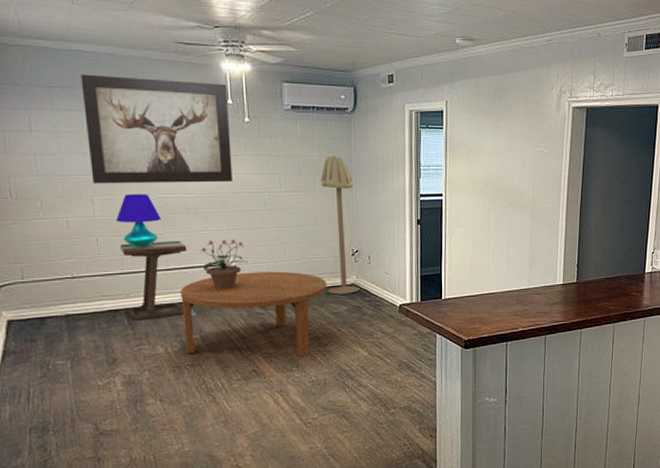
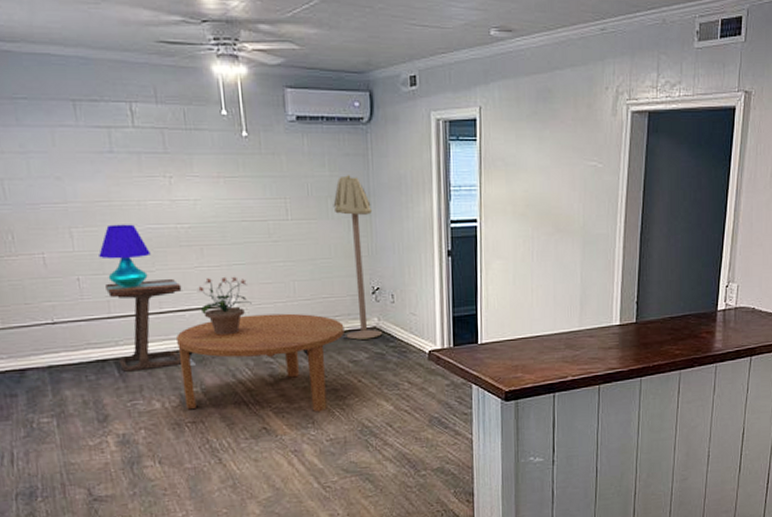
wall art: present [80,74,233,184] -> none [48,82,231,214]

